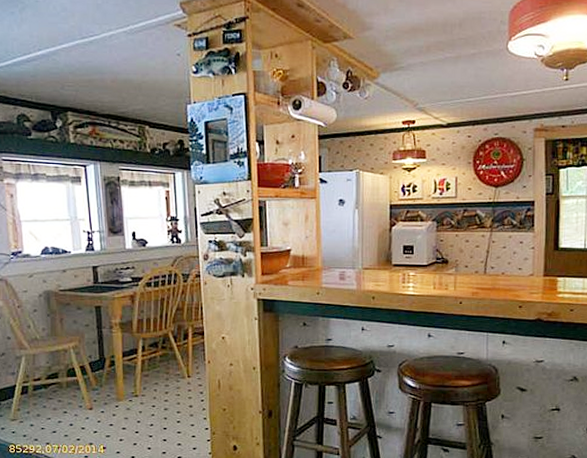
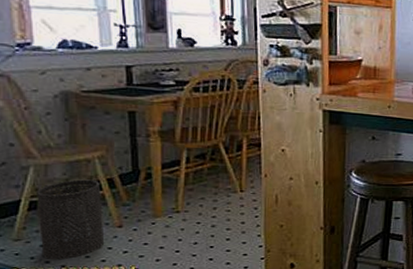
trash can: none [27,367,79,438] -> present [37,179,105,260]

